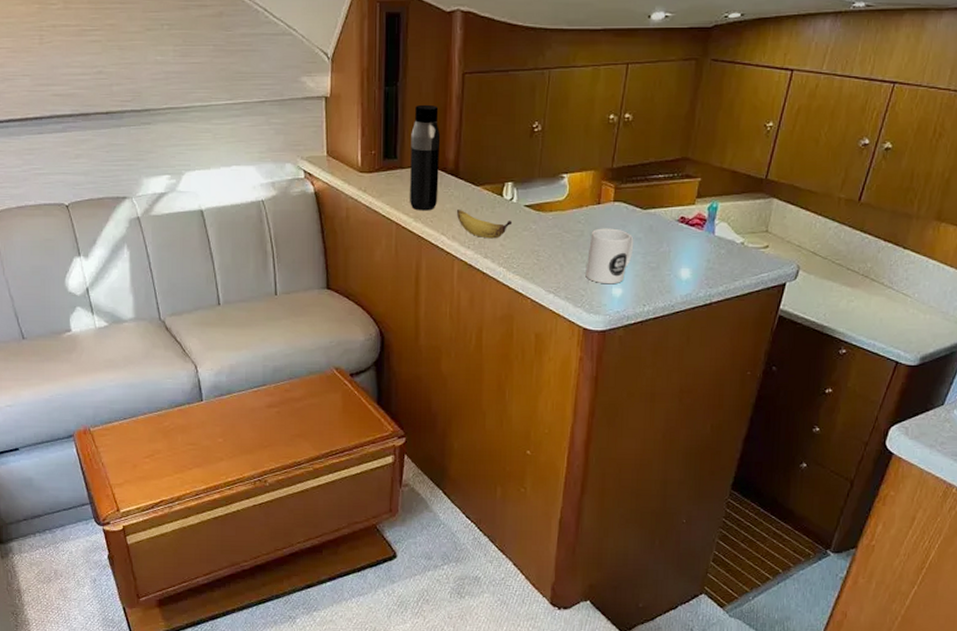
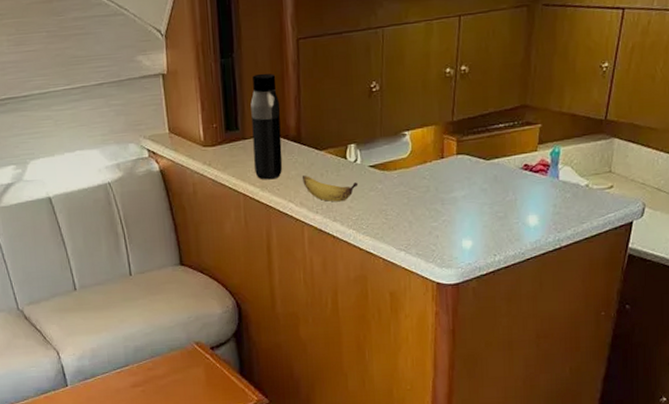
mug: present [585,228,634,285] -> none [434,181,480,238]

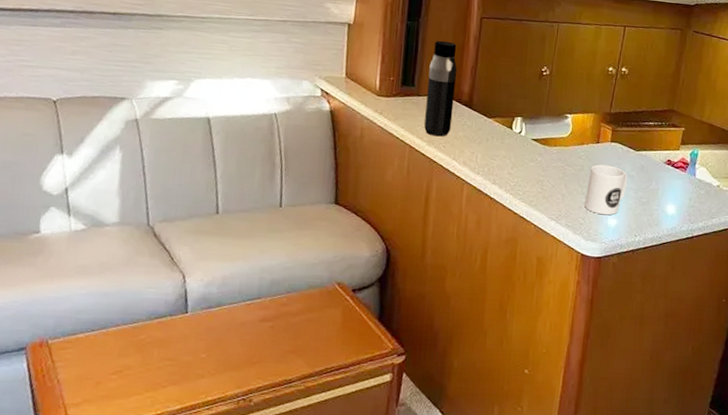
banana: present [303,176,359,202] -> none [469,138,520,167]
mug: none [434,181,480,238] -> present [584,164,628,216]

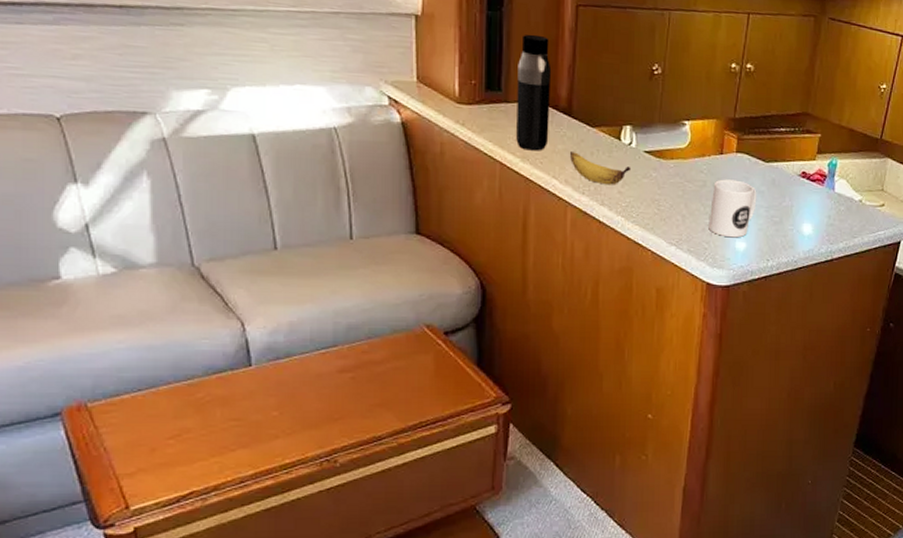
banana: none [469,138,520,167] -> present [570,152,632,185]

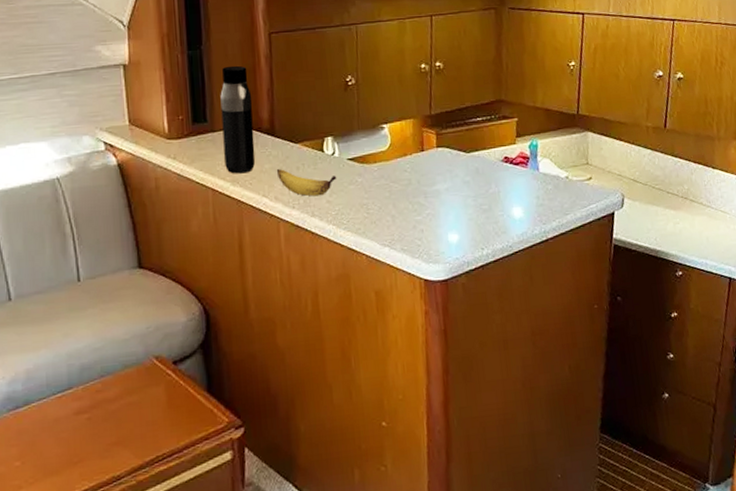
mug: present [708,179,757,238] -> none [418,174,464,232]

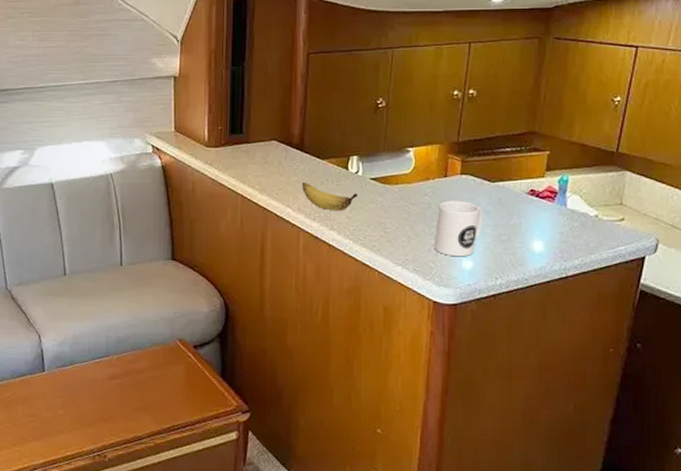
water bottle: present [220,65,256,174] -> none [255,82,286,184]
mug: none [418,174,464,232] -> present [434,201,483,257]

